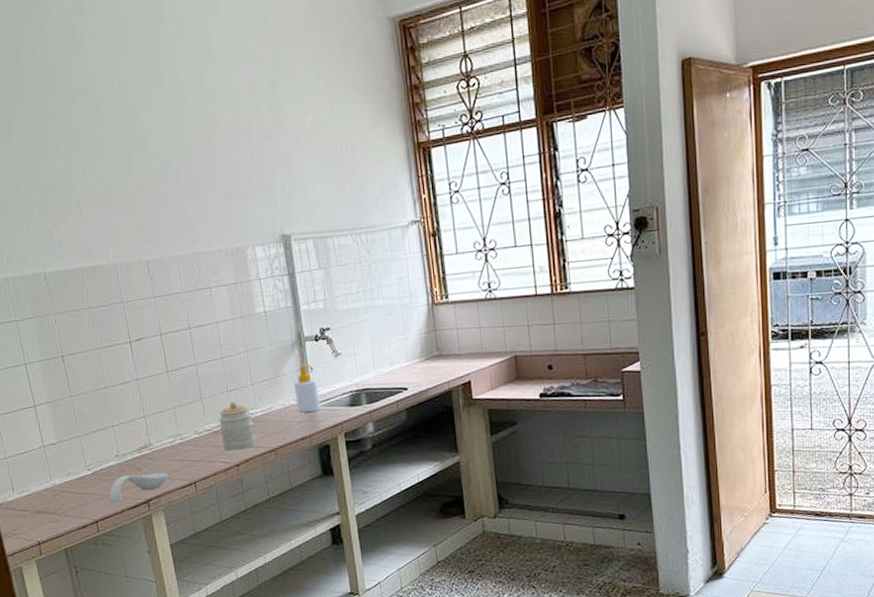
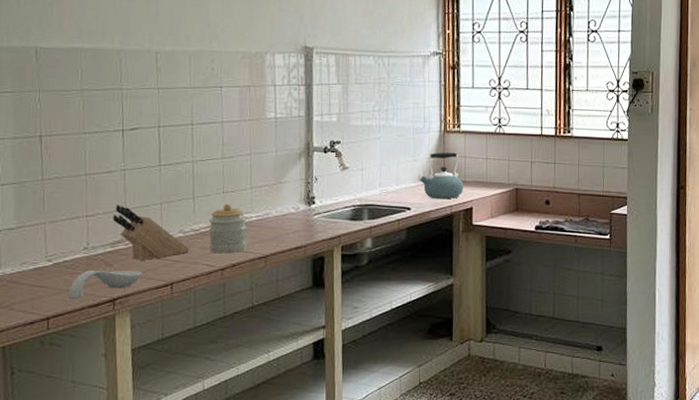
knife block: none [135,413,206,463] -> present [113,205,190,260]
soap bottle: present [293,364,321,413] -> none [295,174,321,222]
kettle: none [410,325,459,377] -> present [416,152,464,200]

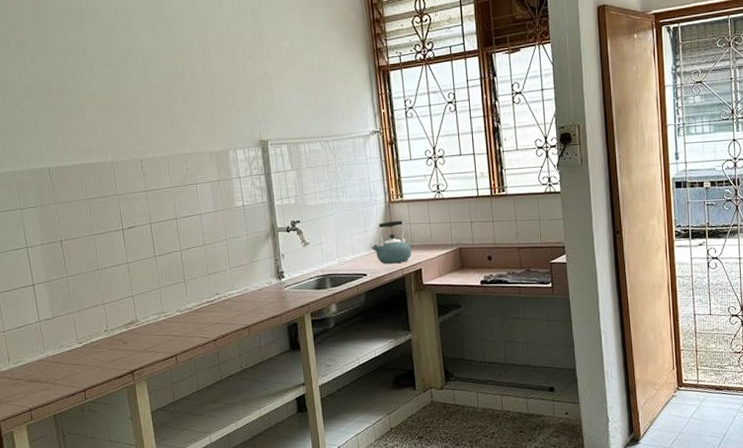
spoon rest: present [68,271,142,300] -> none [97,346,152,374]
knife block: present [113,205,190,260] -> none [124,292,187,337]
jar: present [208,203,248,254] -> none [199,284,233,327]

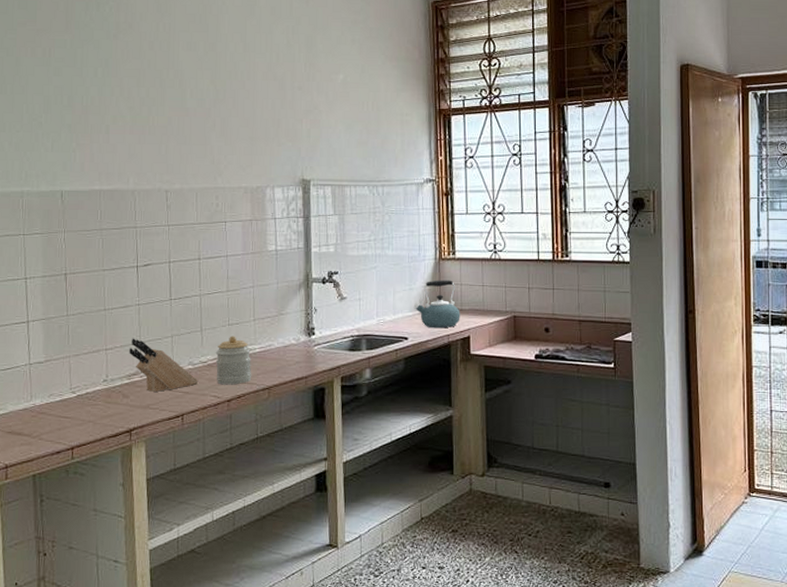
knife block: none [124,292,187,337] -> present [129,338,199,392]
jar: none [199,284,233,327] -> present [215,336,252,385]

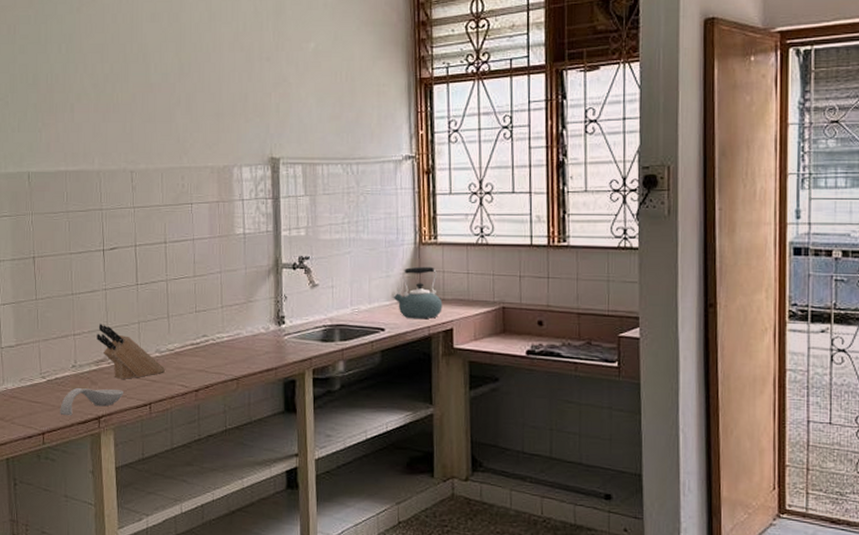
spoon rest: none [90,402,155,430] -> present [60,388,123,416]
jar: present [215,336,252,385] -> none [182,323,220,375]

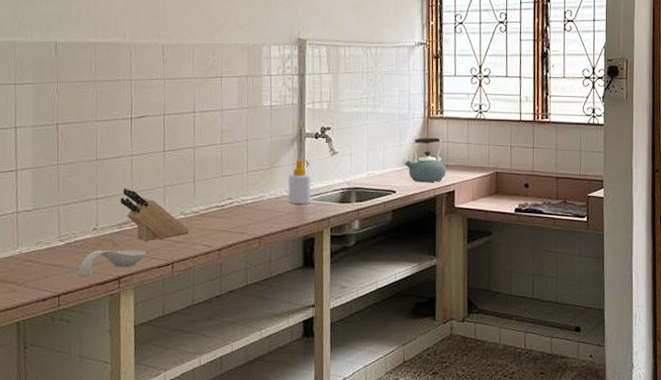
soap bottle: none [265,292,291,343] -> present [288,159,312,205]

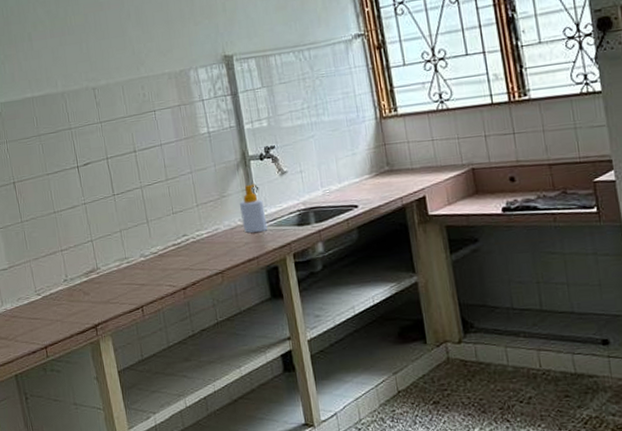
spoon rest: present [78,250,146,278] -> none [58,297,115,328]
knife block: present [120,188,190,240] -> none [82,237,153,287]
kettle: present [402,137,446,183] -> none [359,138,412,193]

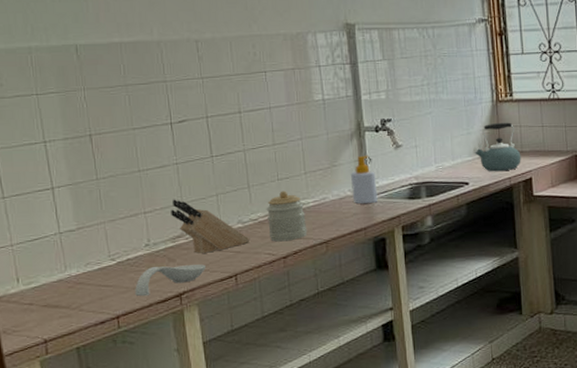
spoon rest: none [58,297,115,328] -> present [135,264,206,297]
knife block: none [82,237,153,287] -> present [171,199,250,253]
jar: none [164,223,204,274] -> present [266,190,308,242]
kettle: none [359,138,412,193] -> present [472,122,521,172]

